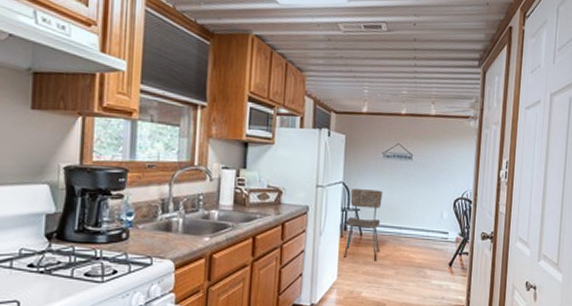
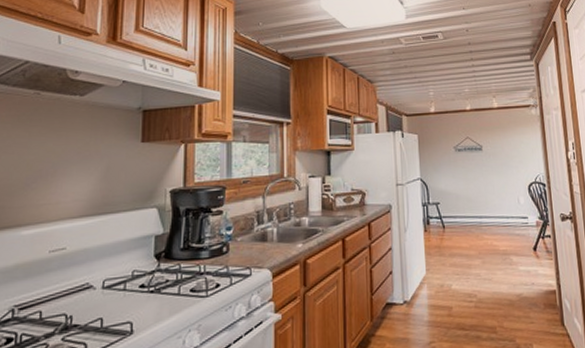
dining chair: present [344,189,383,261] -> none [428,183,463,253]

